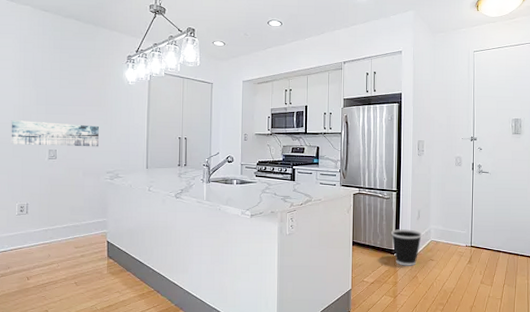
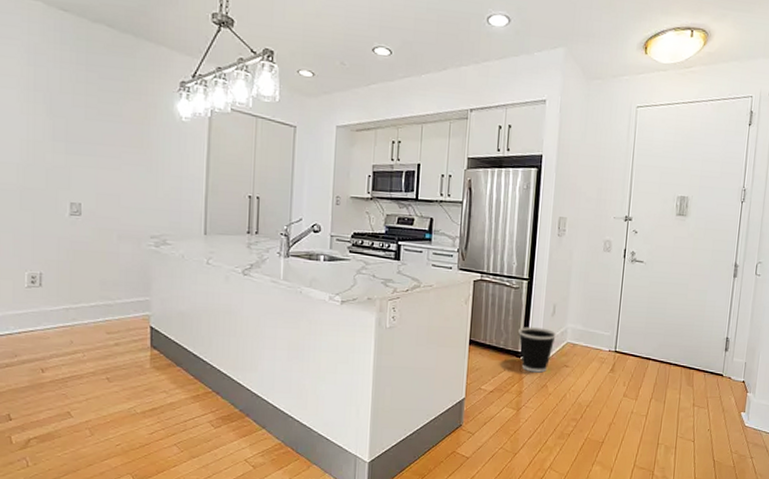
wall art: present [11,120,100,147] -> none [16,160,141,203]

